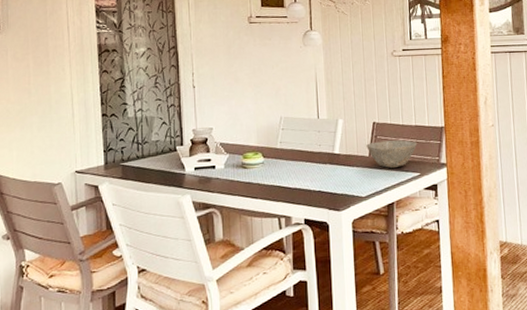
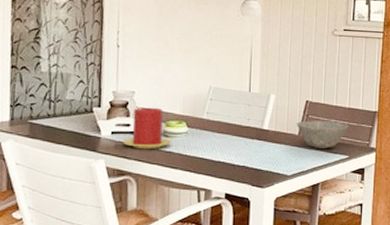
candle: none [206,141,249,183] -> present [123,107,171,150]

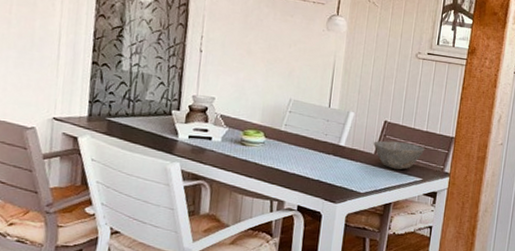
candle: present [123,107,171,150] -> none [200,114,248,157]

